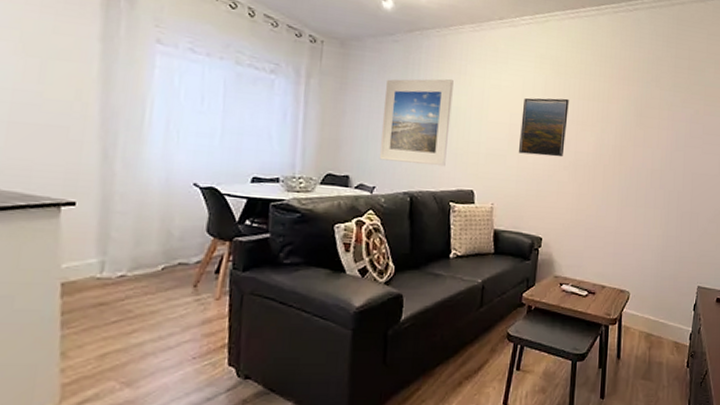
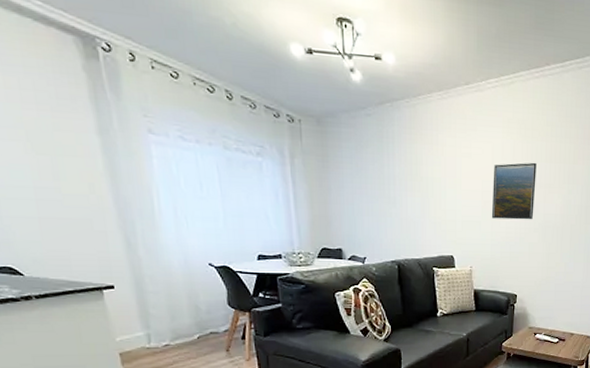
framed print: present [379,79,454,167] -> none [364,150,427,236]

